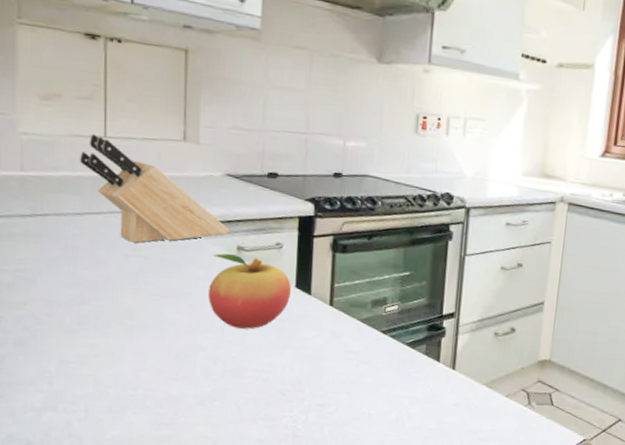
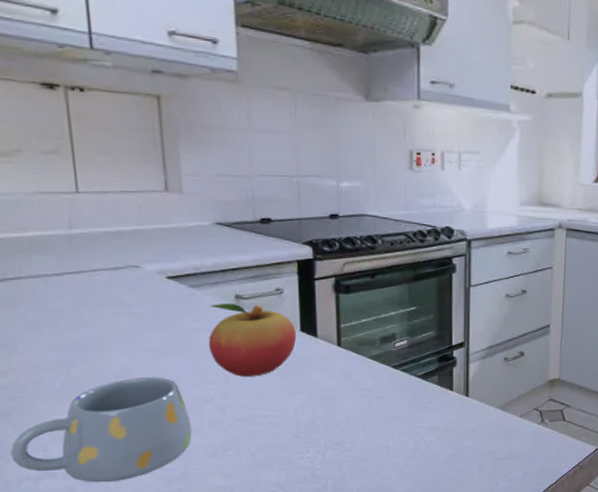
mug: none [19,320,185,421] -> present [10,377,192,483]
knife block: present [80,134,229,243] -> none [51,190,225,300]

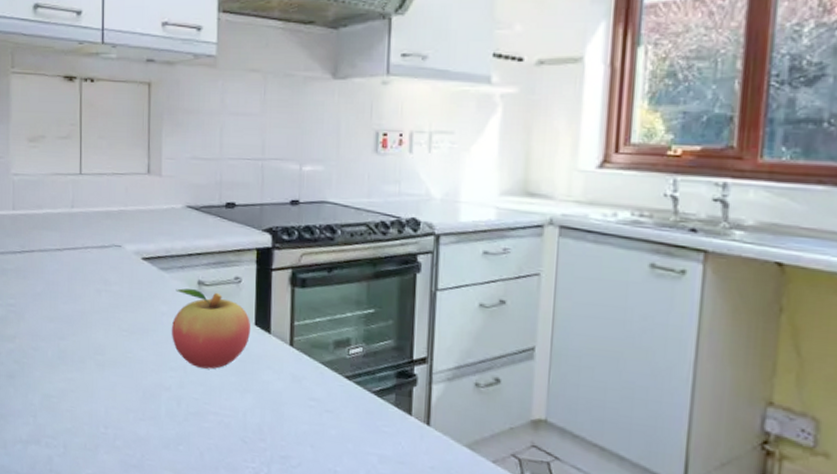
mug: present [10,377,192,483] -> none [10,356,150,459]

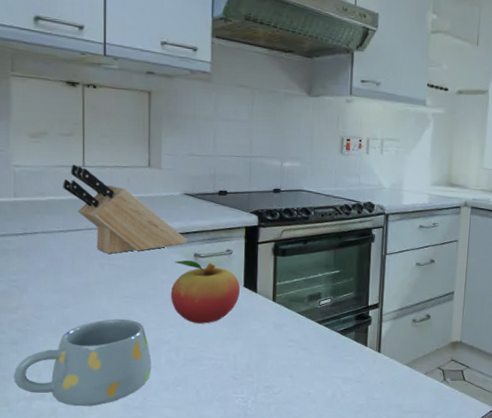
mug: none [10,356,150,459] -> present [13,319,152,407]
knife block: none [60,171,190,278] -> present [63,164,187,254]

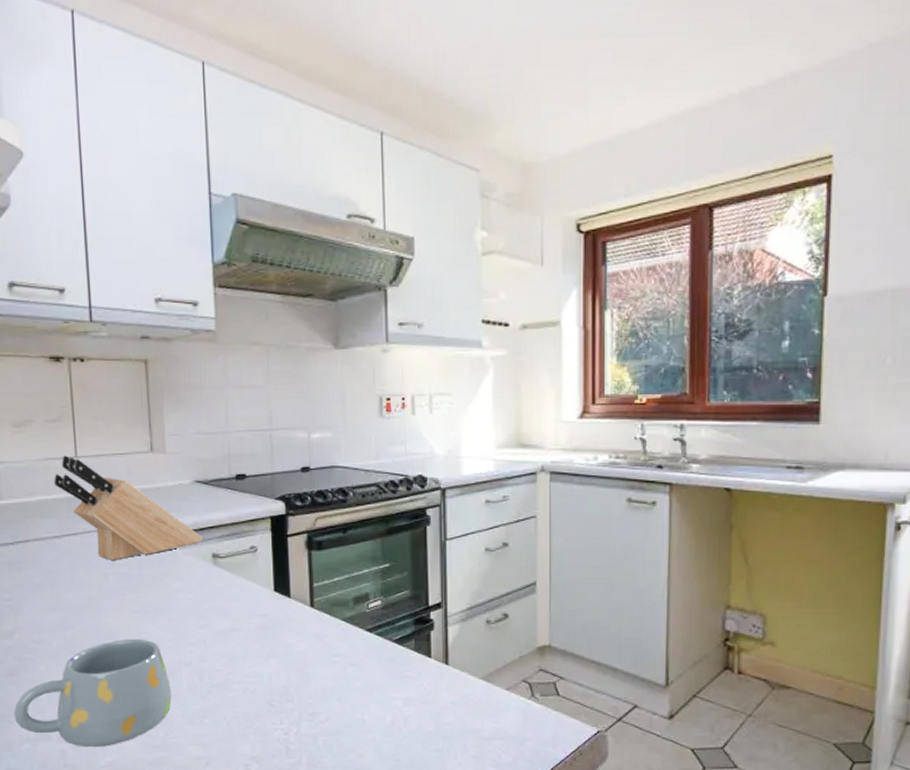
fruit: present [170,259,241,324] -> none [187,562,271,639]

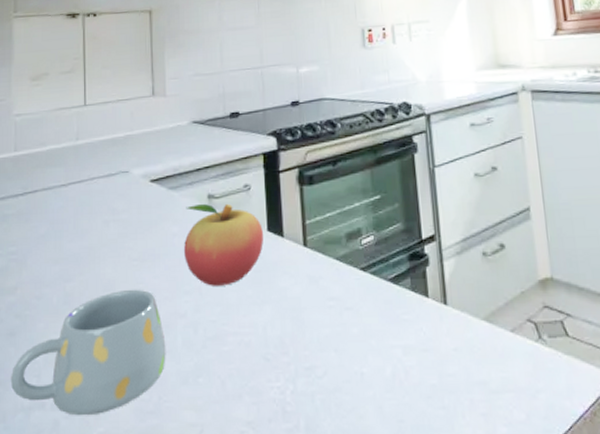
knife block: present [54,455,203,560] -> none [64,104,199,207]
fruit: none [187,562,271,639] -> present [183,203,264,286]

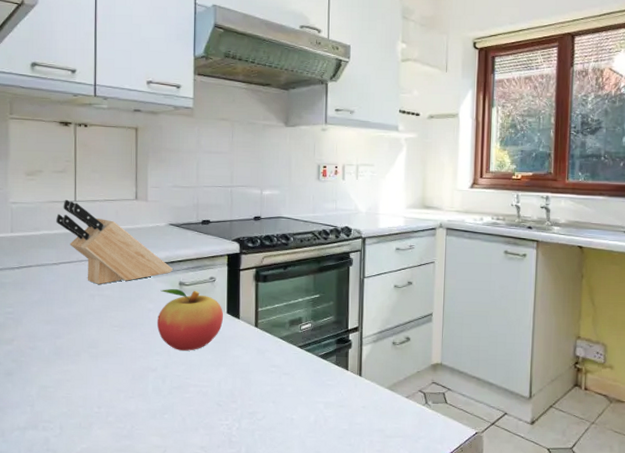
mug: present [10,289,166,416] -> none [8,348,139,436]
knife block: none [64,104,199,207] -> present [56,199,173,284]

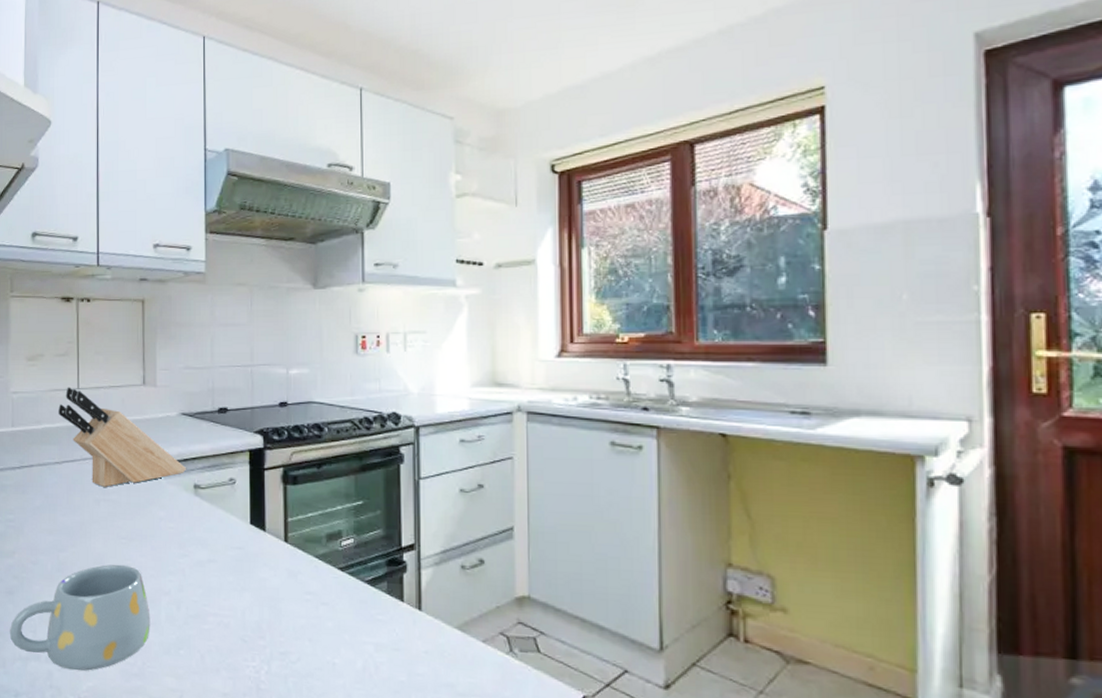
mug: none [8,348,139,436] -> present [9,564,151,671]
fruit: present [156,288,224,351] -> none [169,492,247,571]

